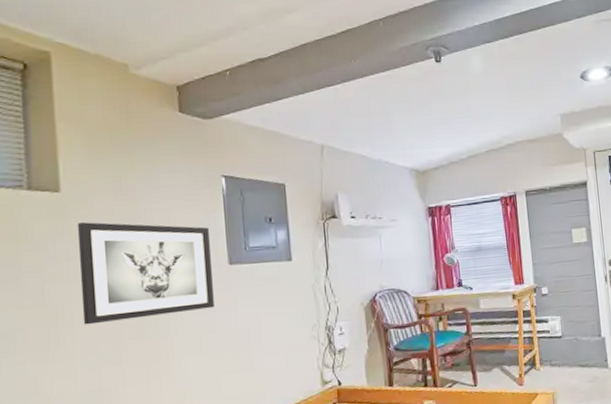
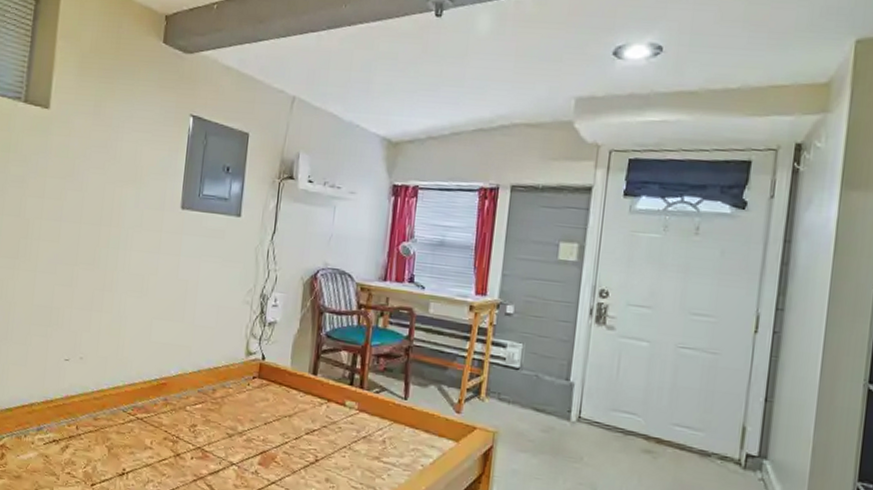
wall art: present [77,222,214,325] -> none [47,142,169,250]

